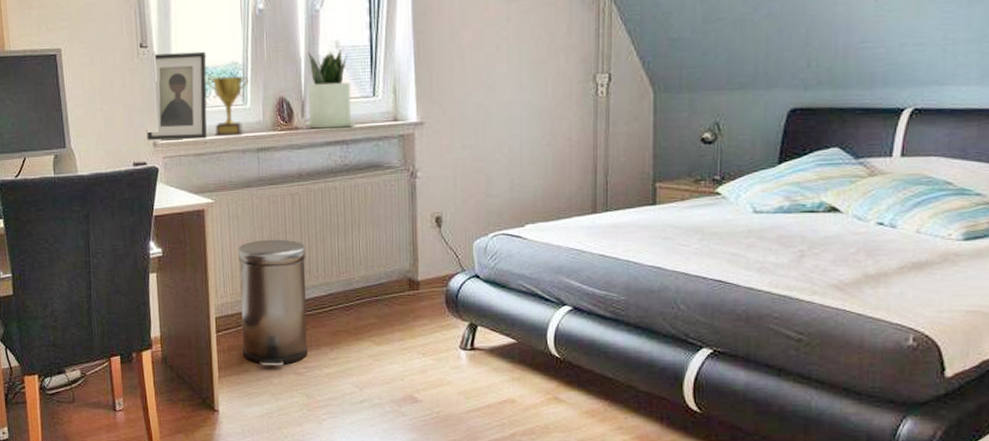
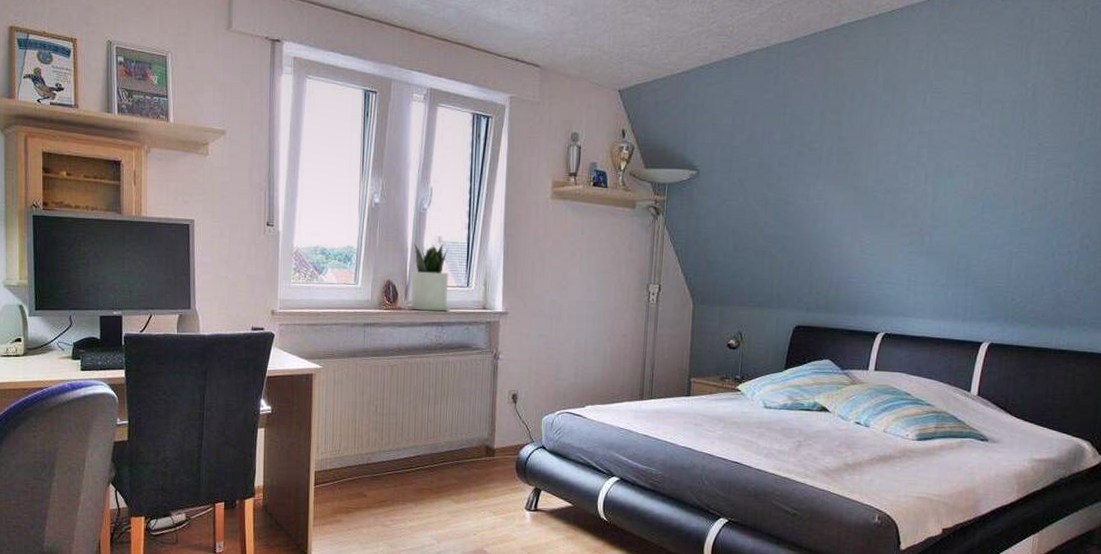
picture frame: present [146,51,207,141] -> none [266,233,326,311]
award: present [206,76,249,137] -> none [324,258,362,311]
pedal bin: present [238,239,308,366] -> none [337,404,400,518]

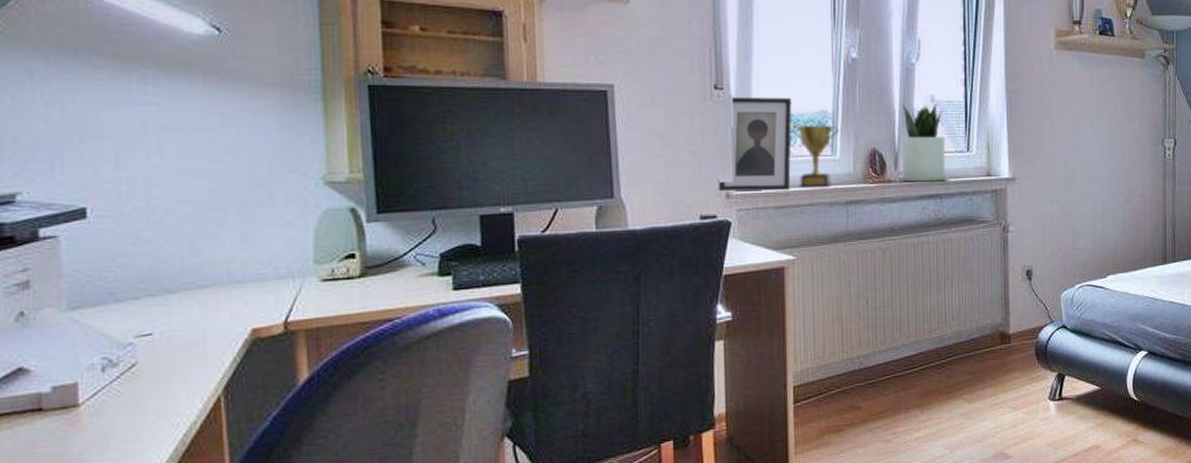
picture frame: none [266,233,326,311] -> present [718,97,792,192]
award: none [324,258,362,311] -> present [791,125,839,189]

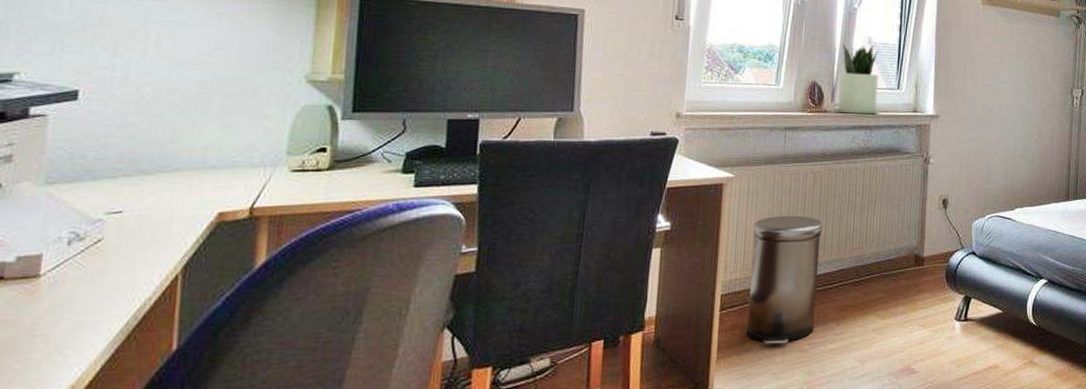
picture frame: present [718,97,792,192] -> none [670,28,745,114]
award: present [791,125,839,189] -> none [741,56,784,114]
pedal bin: none [822,297,897,436] -> present [746,215,823,344]

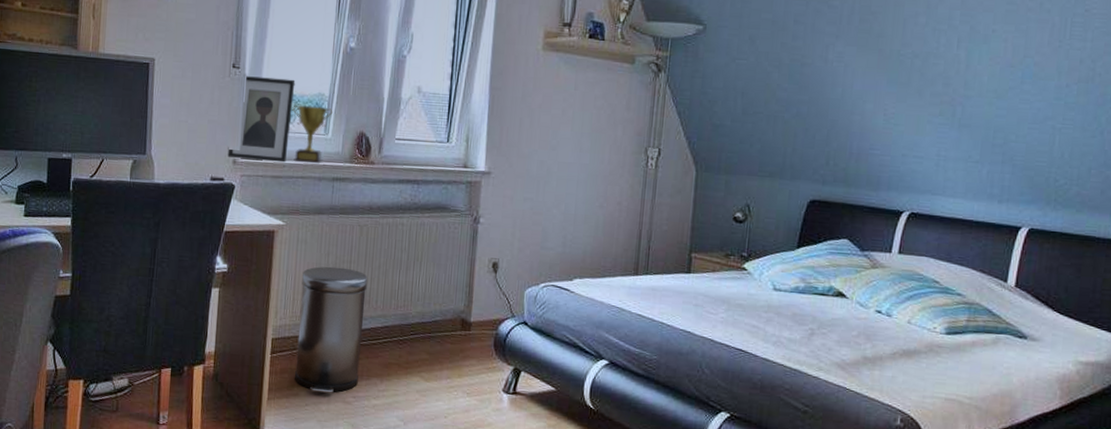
picture frame: none [670,28,745,114] -> present [227,76,296,163]
award: none [741,56,784,114] -> present [292,105,333,164]
planter: present [834,43,881,115] -> none [381,93,429,168]

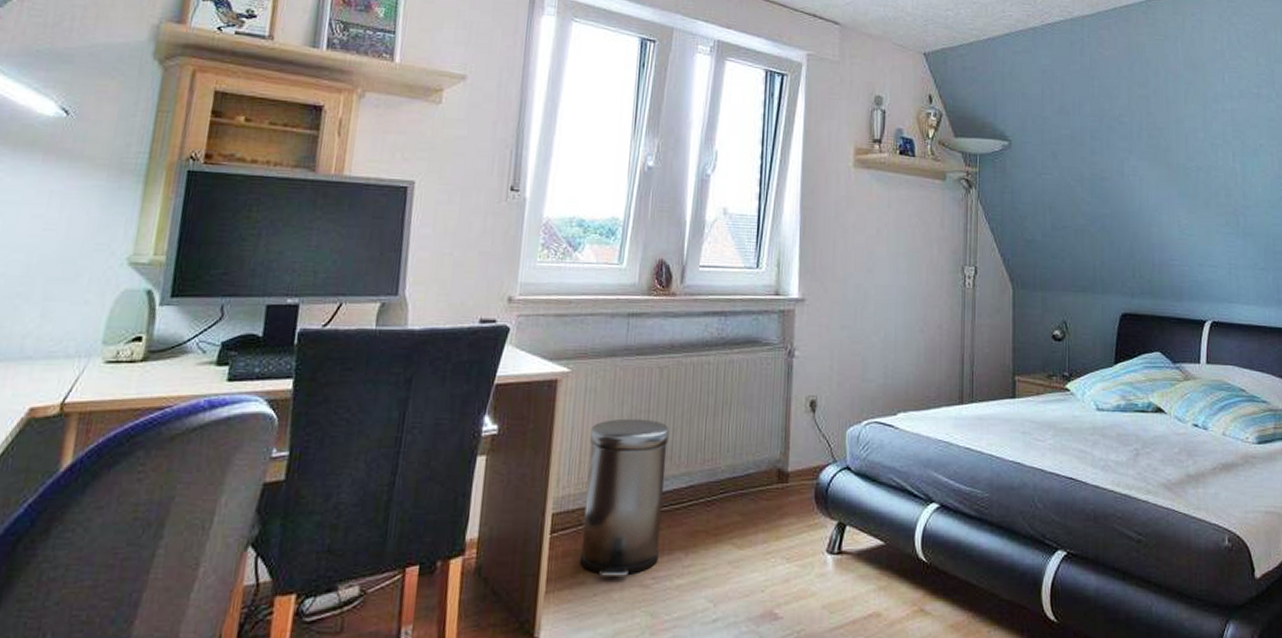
picture frame: present [227,76,296,163] -> none [501,200,585,298]
award: present [292,105,333,164] -> none [581,231,629,298]

